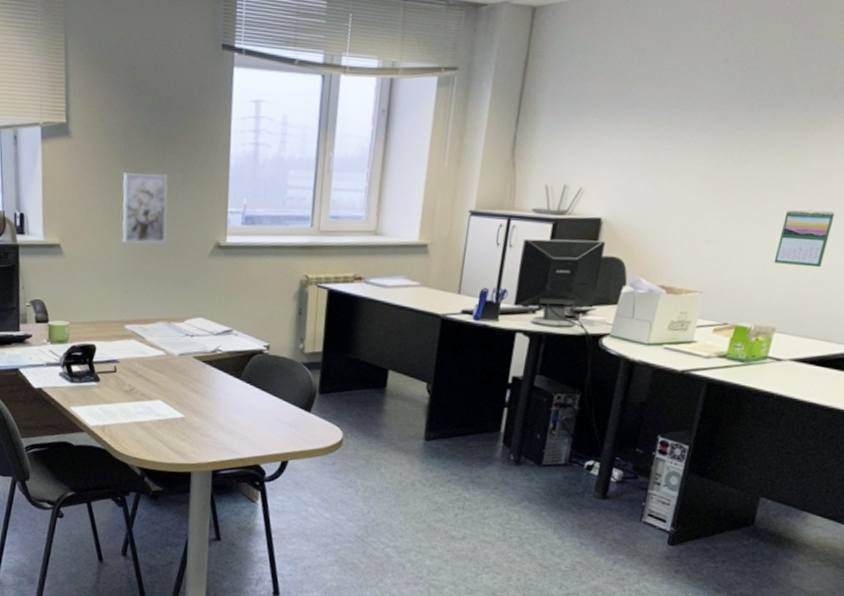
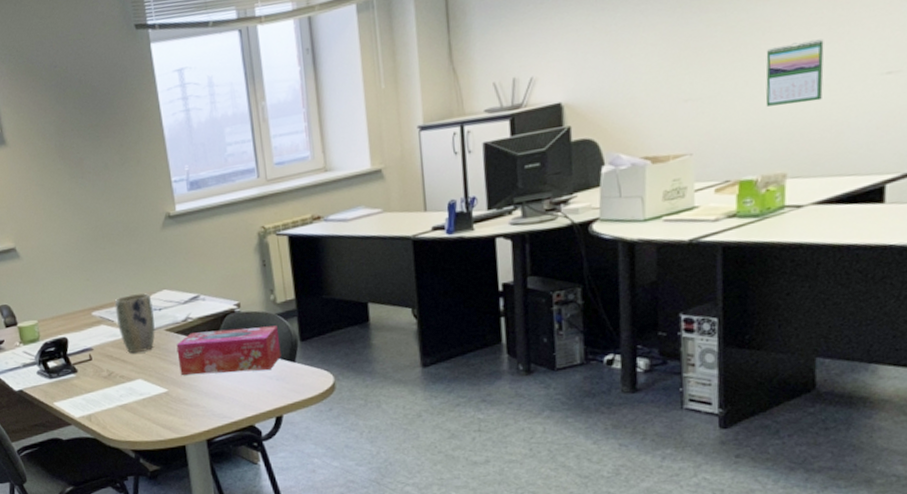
wall art: present [121,171,168,244] -> none [63,159,116,234]
plant pot: none [147,315,186,374] -> present [114,292,155,353]
tissue box: none [200,365,301,415] -> present [176,325,282,375]

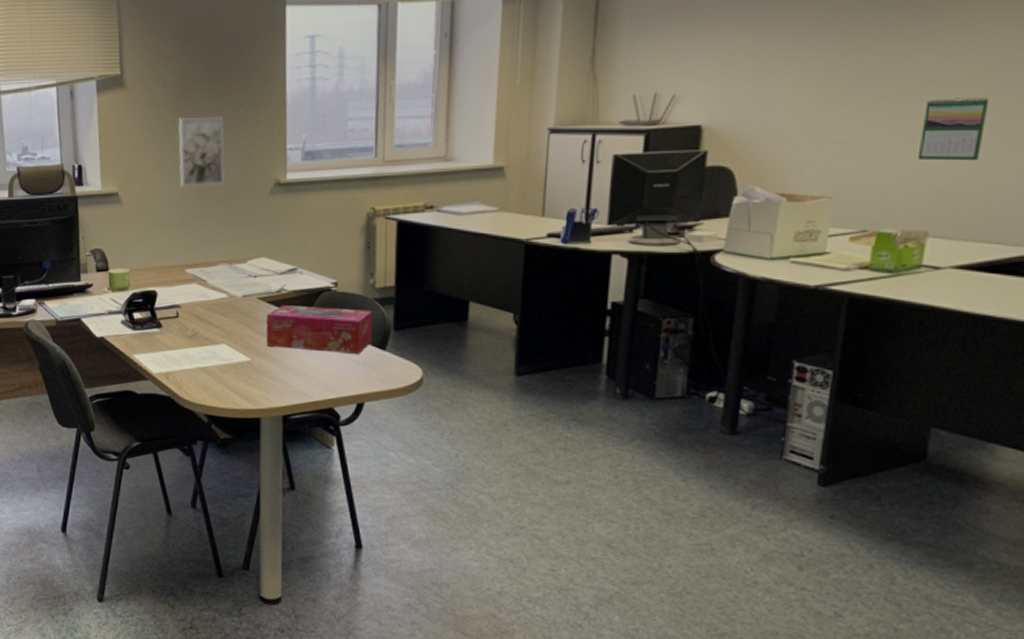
wall art: none [63,159,116,234] -> present [178,116,225,187]
plant pot: present [114,292,155,353] -> none [209,256,248,317]

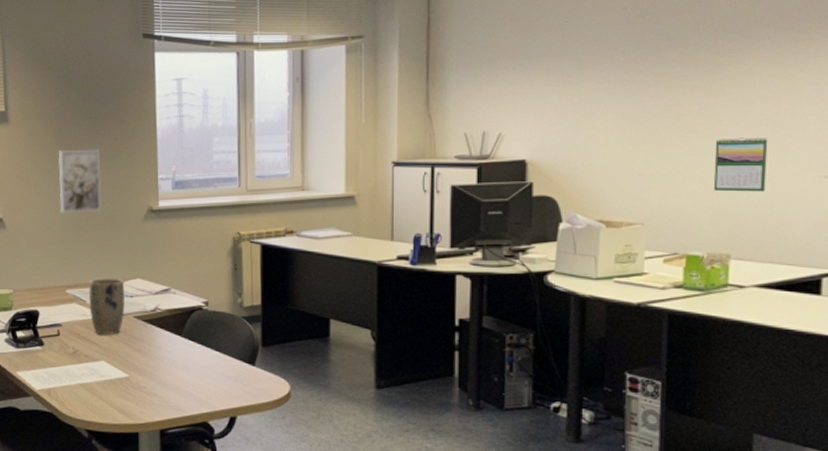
plant pot: none [209,256,248,317] -> present [88,278,125,335]
tissue box: present [266,305,373,354] -> none [142,323,242,369]

